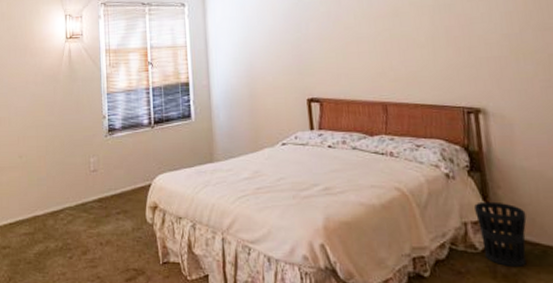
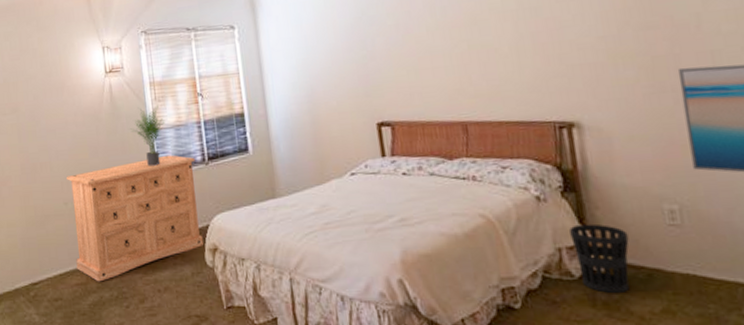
dresser: none [23,117,145,233] -> present [67,155,204,282]
potted plant: none [85,71,116,126] -> present [130,105,164,166]

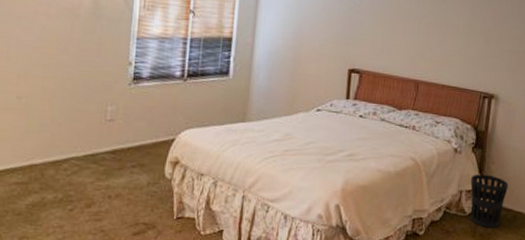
dresser: present [67,155,204,282] -> none [19,65,174,183]
potted plant: present [130,105,164,166] -> none [111,13,149,74]

